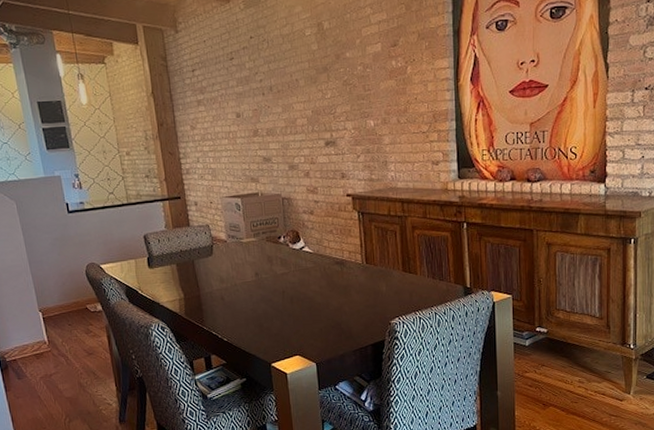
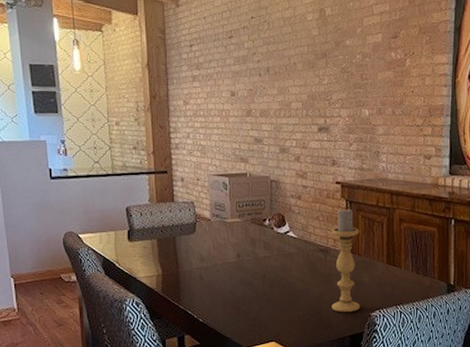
candle holder: none [345,219,380,323] -> present [331,208,360,313]

